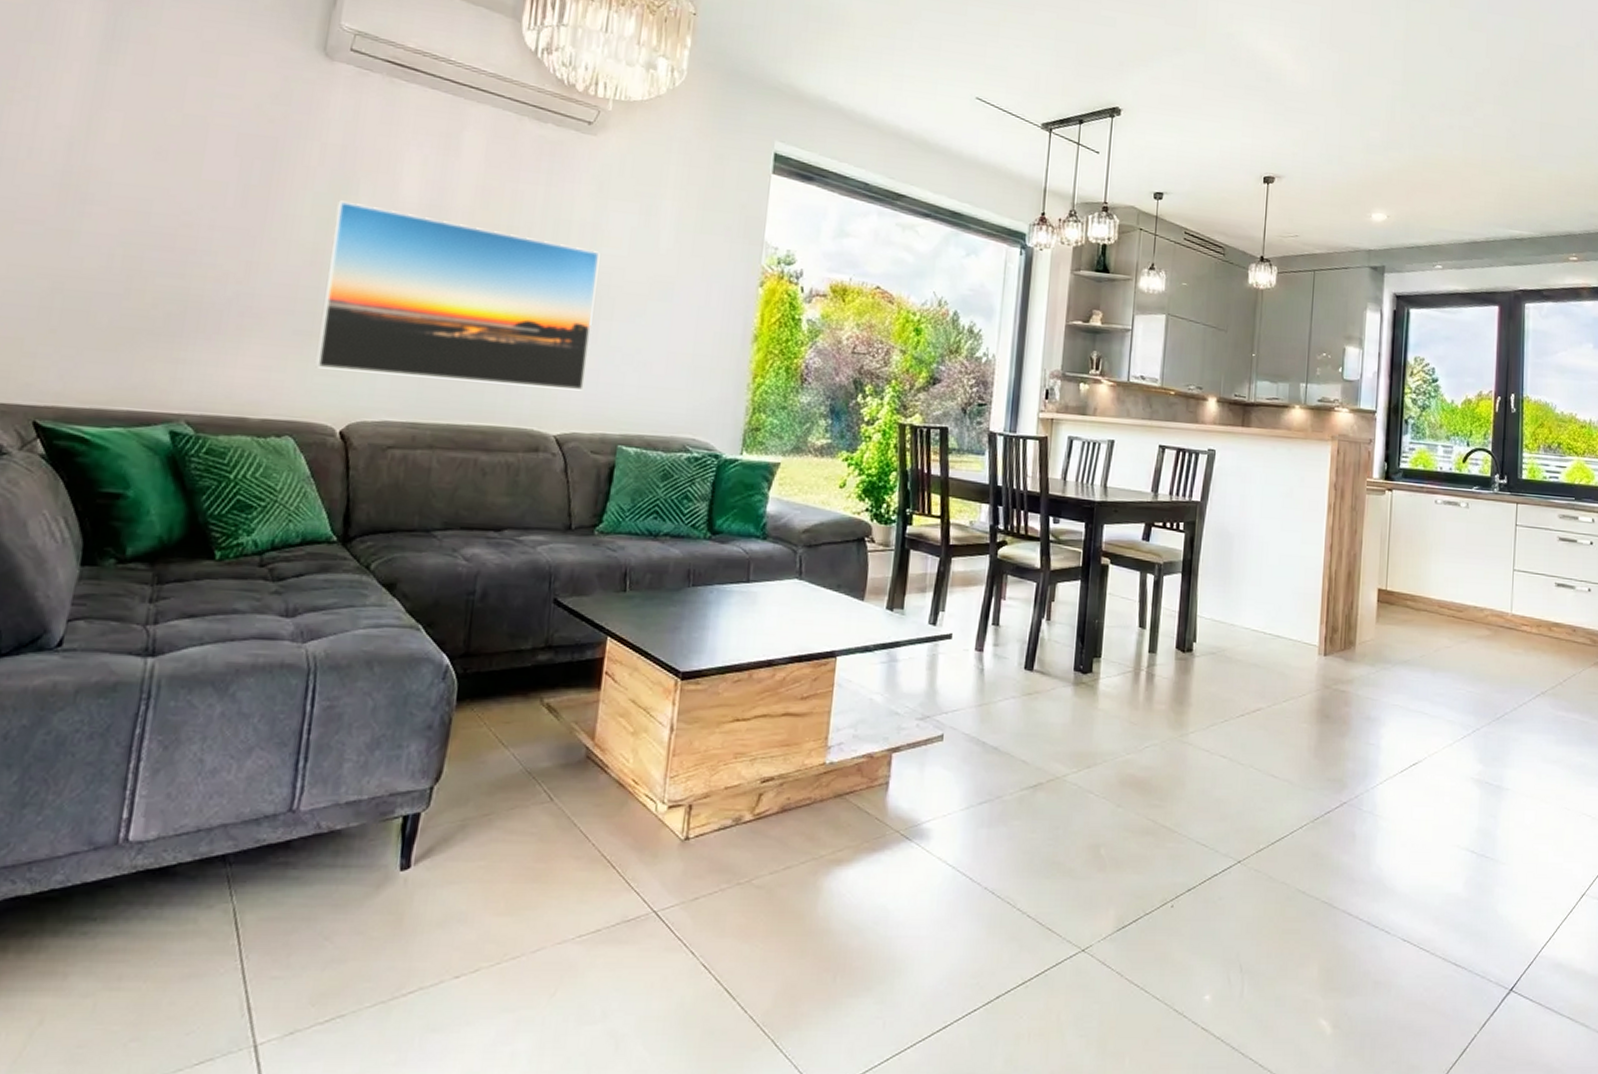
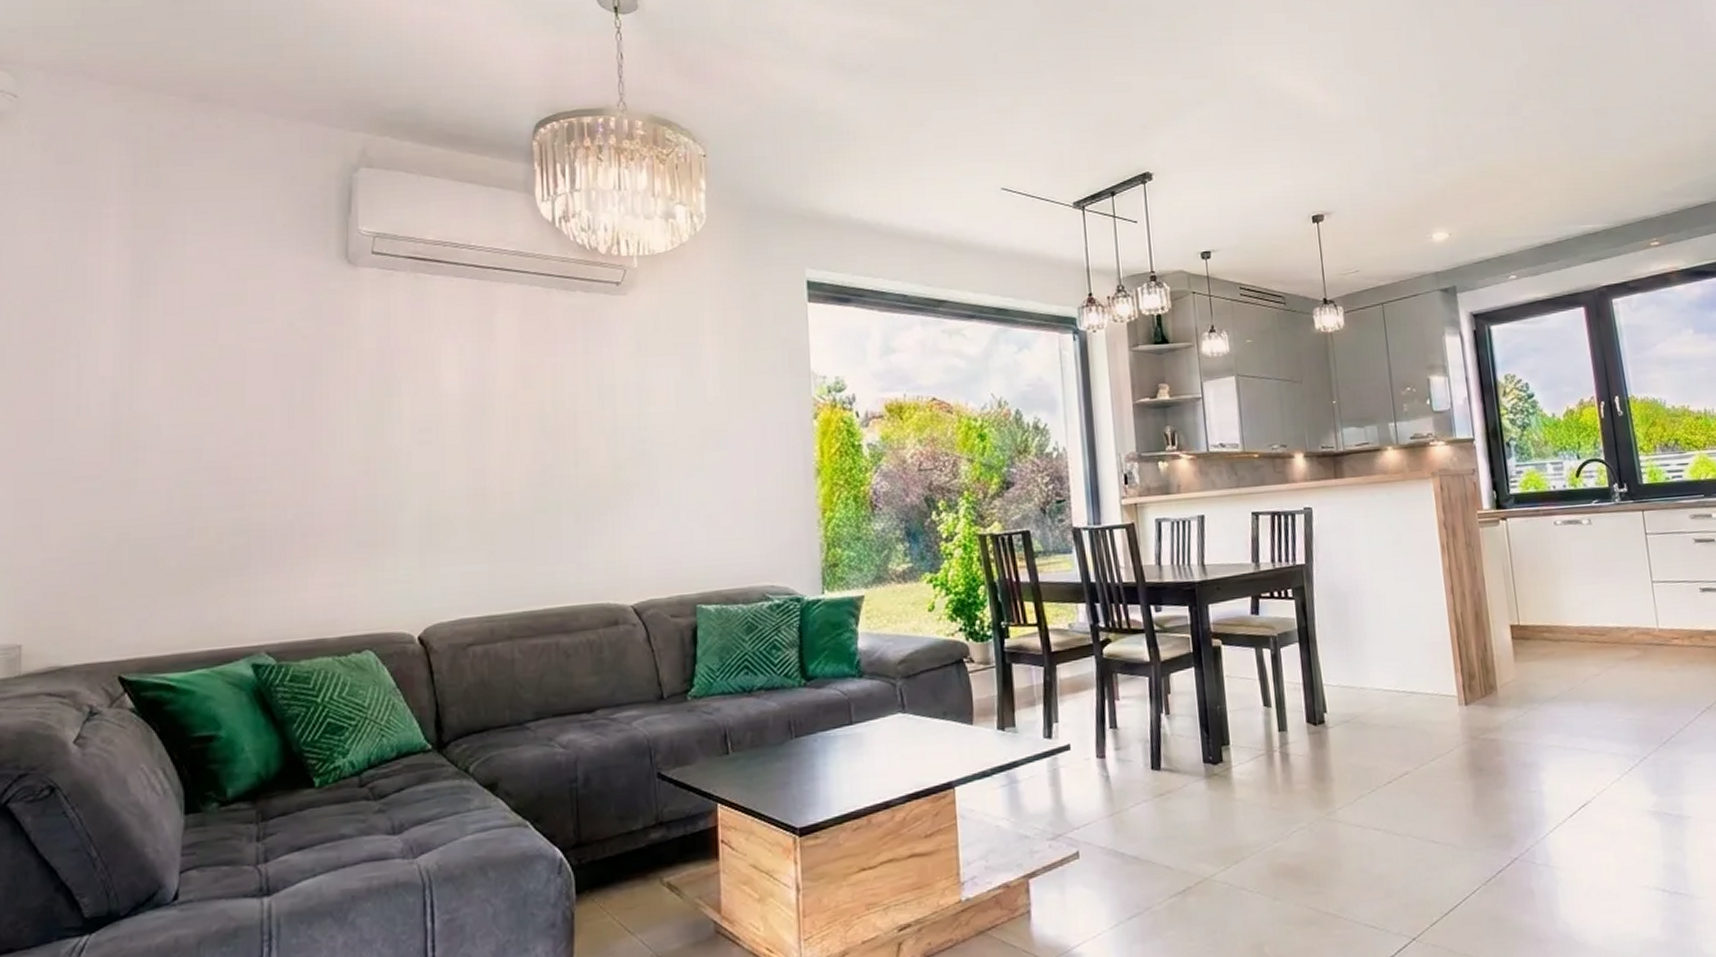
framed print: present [314,200,600,391] -> none [382,404,654,577]

